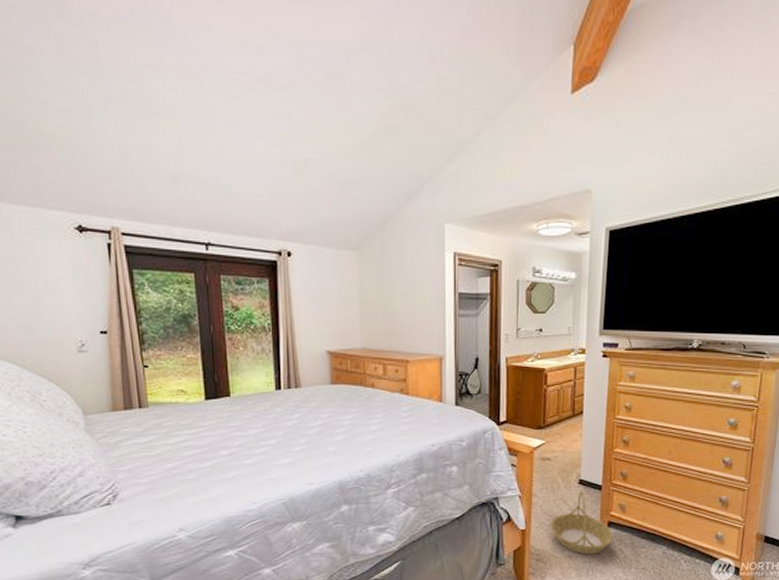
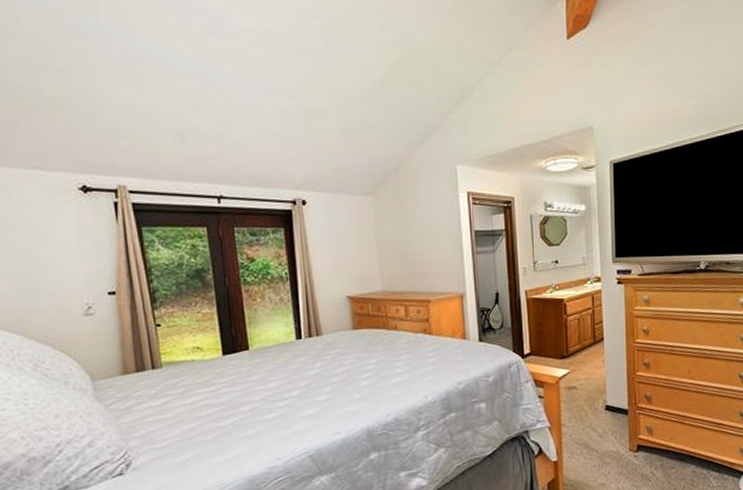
basket: present [550,491,613,555] -> none [581,417,644,481]

